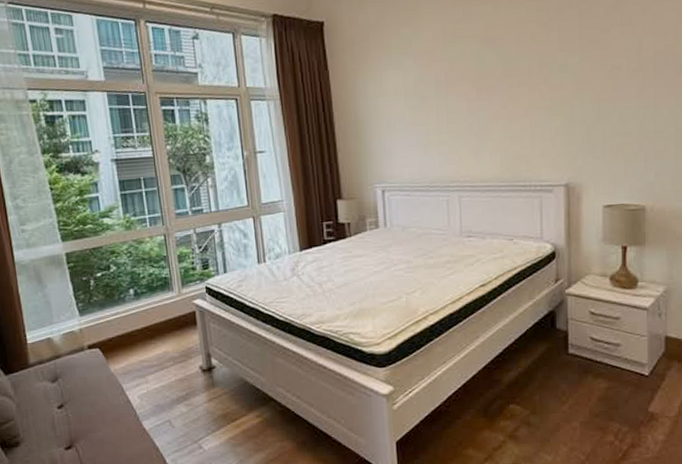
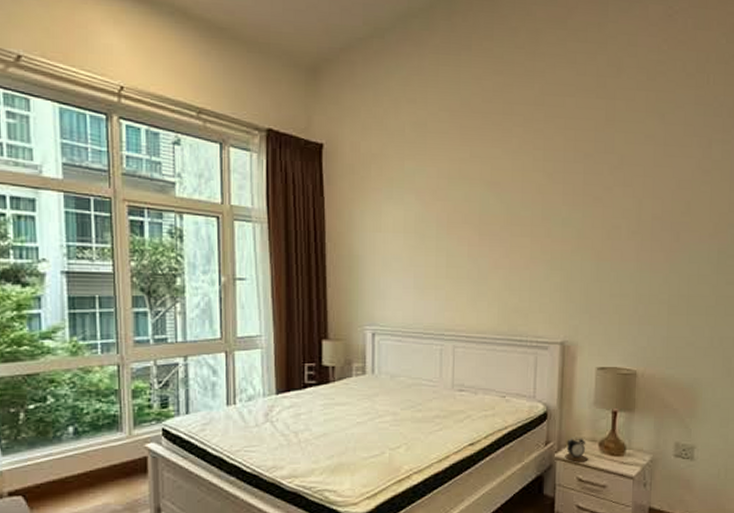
alarm clock: none [576,272,600,297] -> present [565,436,588,463]

